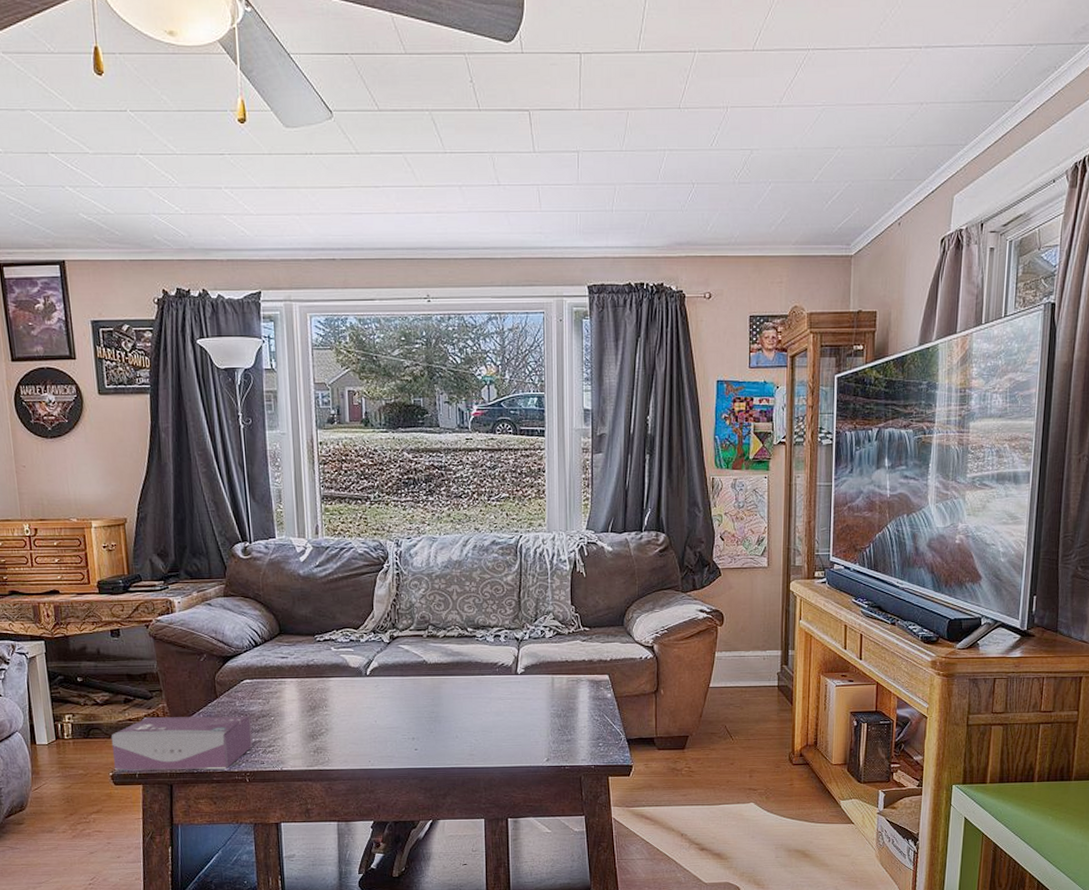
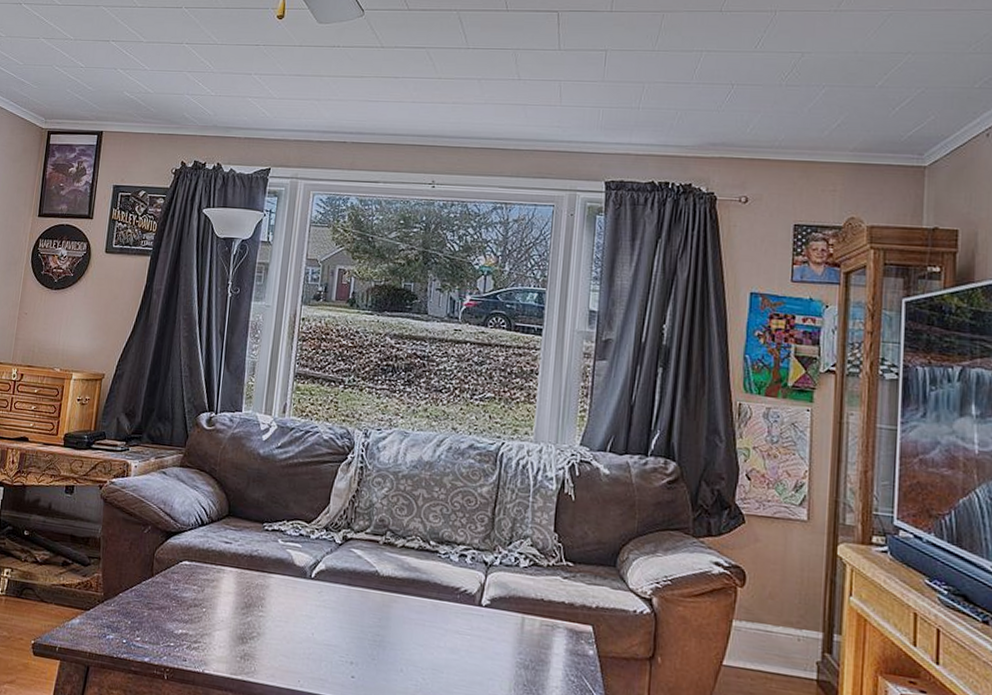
tissue box: present [111,716,253,771] -> none [37,585,183,660]

